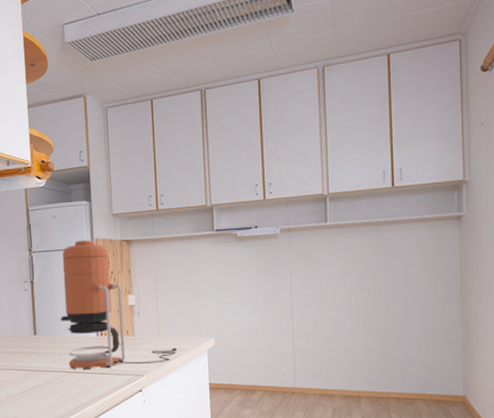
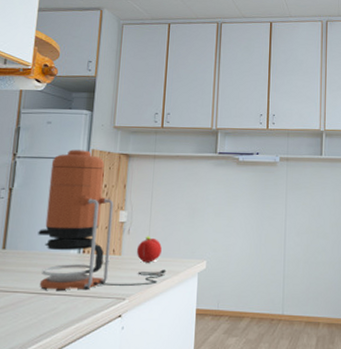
fruit: none [147,317,171,342] -> present [136,236,162,263]

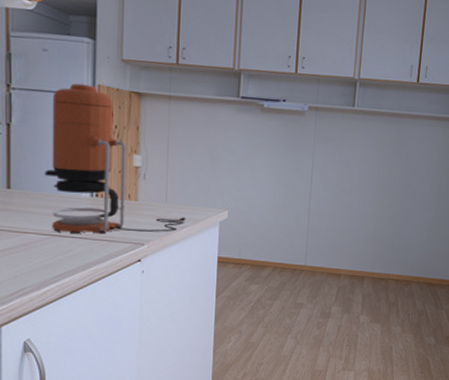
fruit: present [136,236,162,263] -> none [153,182,181,210]

